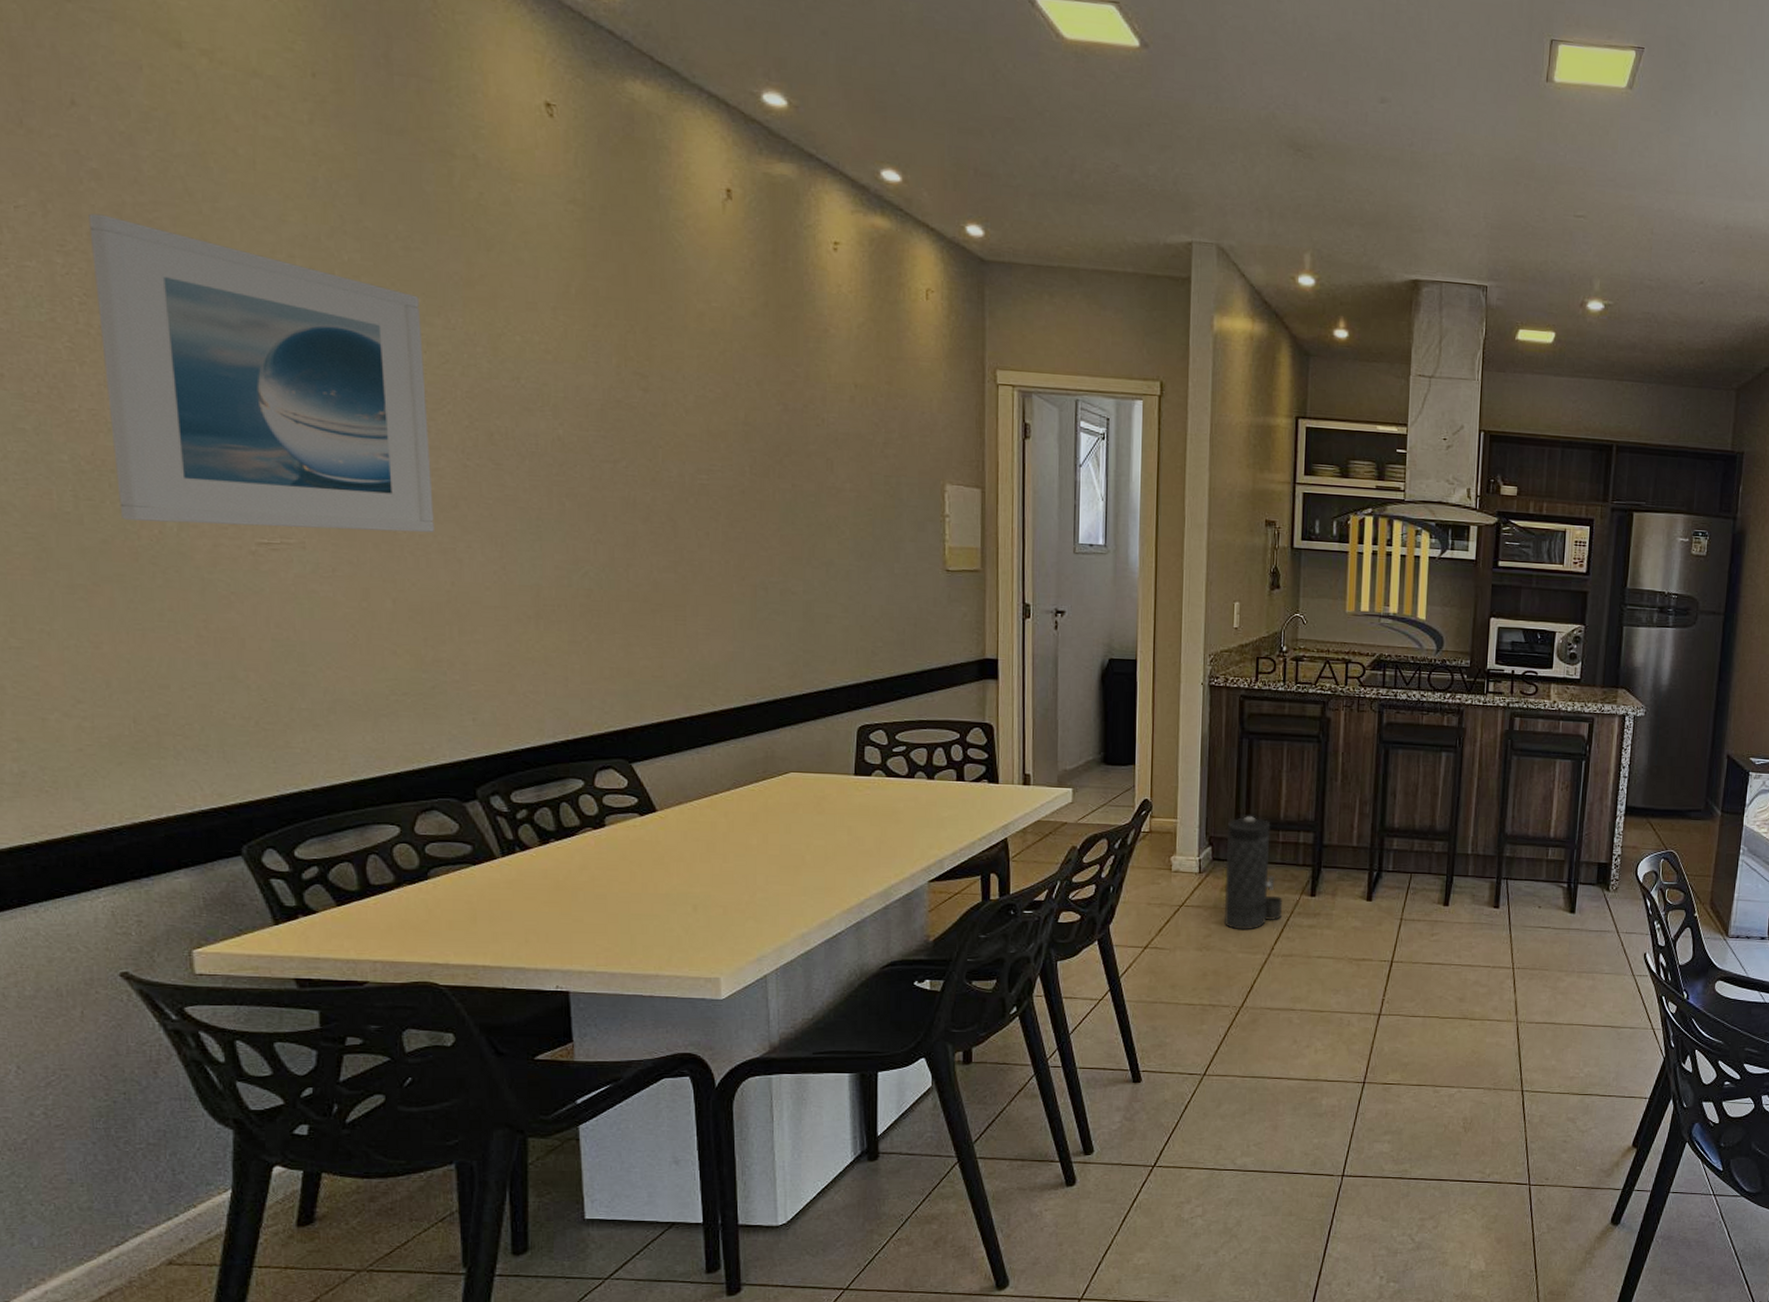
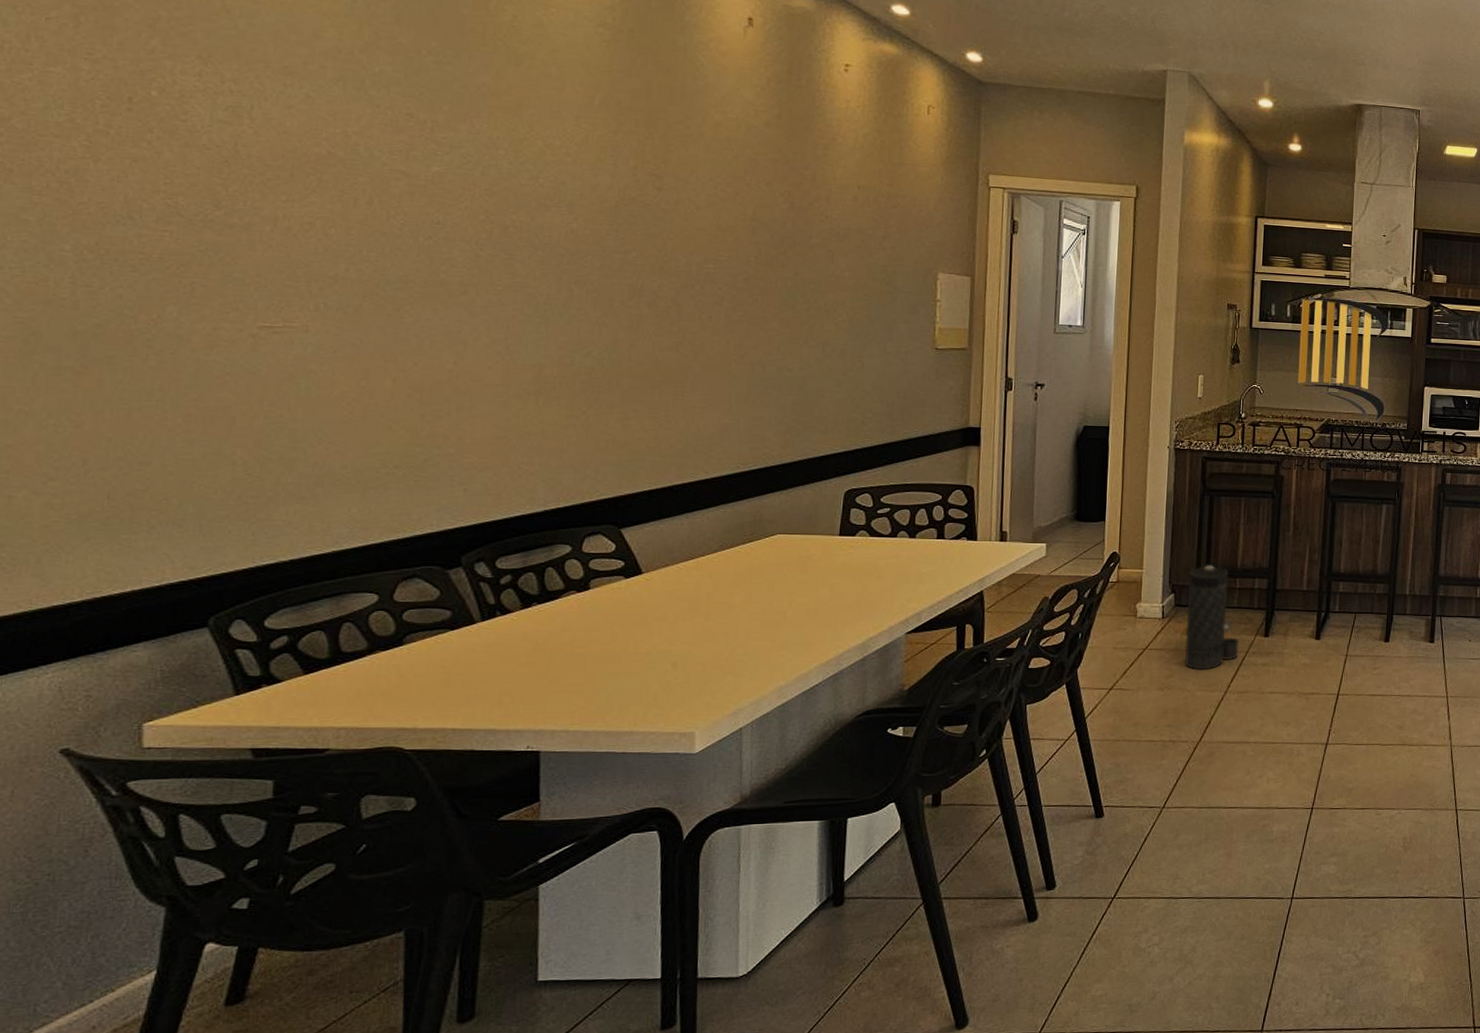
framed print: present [89,213,434,533] -> none [119,26,447,317]

